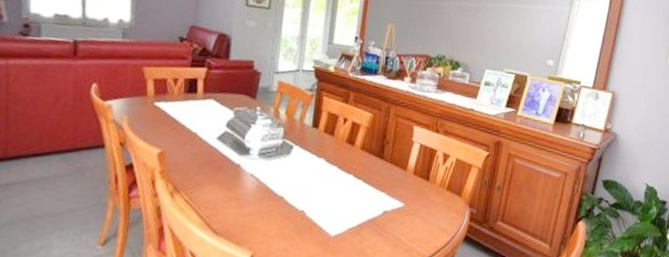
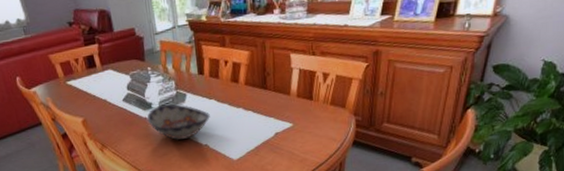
decorative bowl: none [239,153,315,200] -> present [146,103,210,141]

